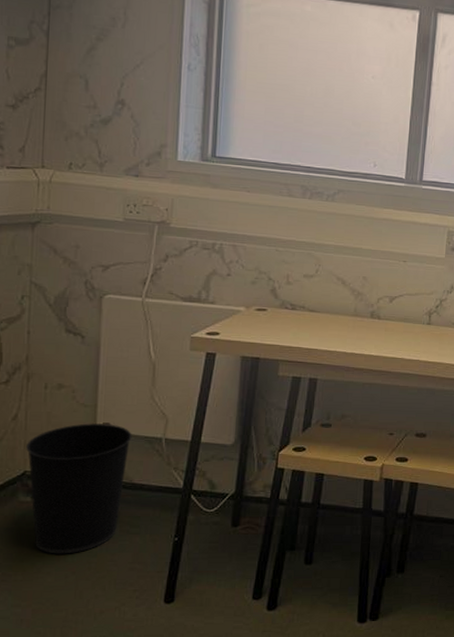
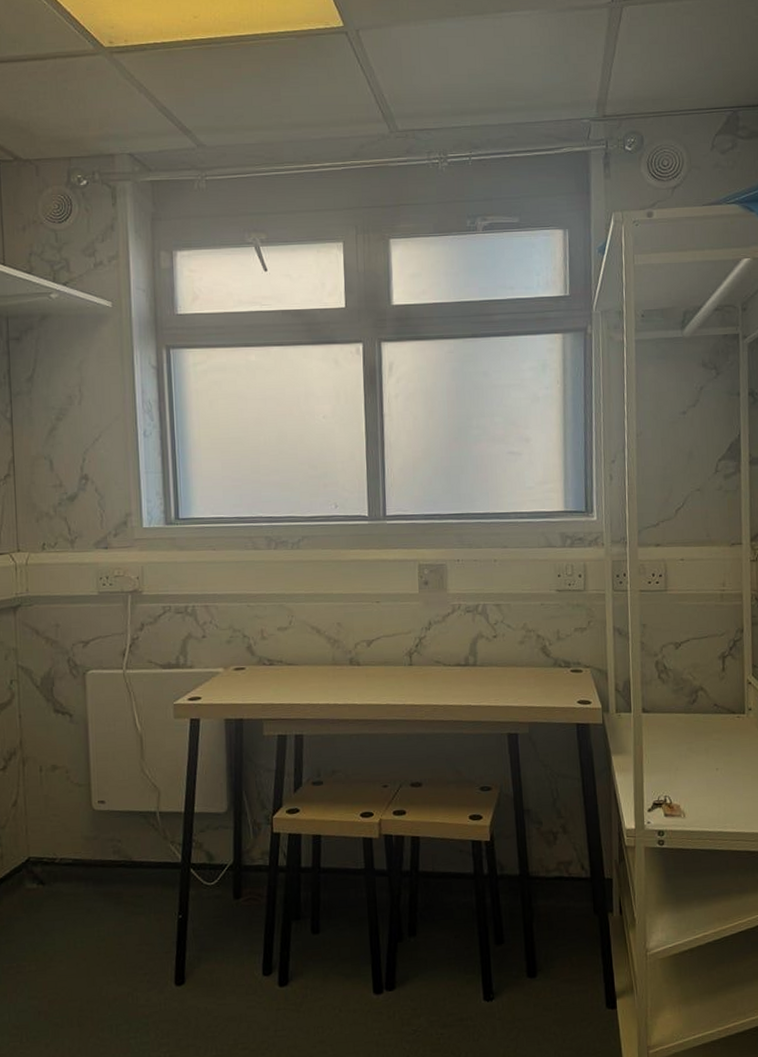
wastebasket: present [26,423,132,554] -> none [28,801,127,941]

